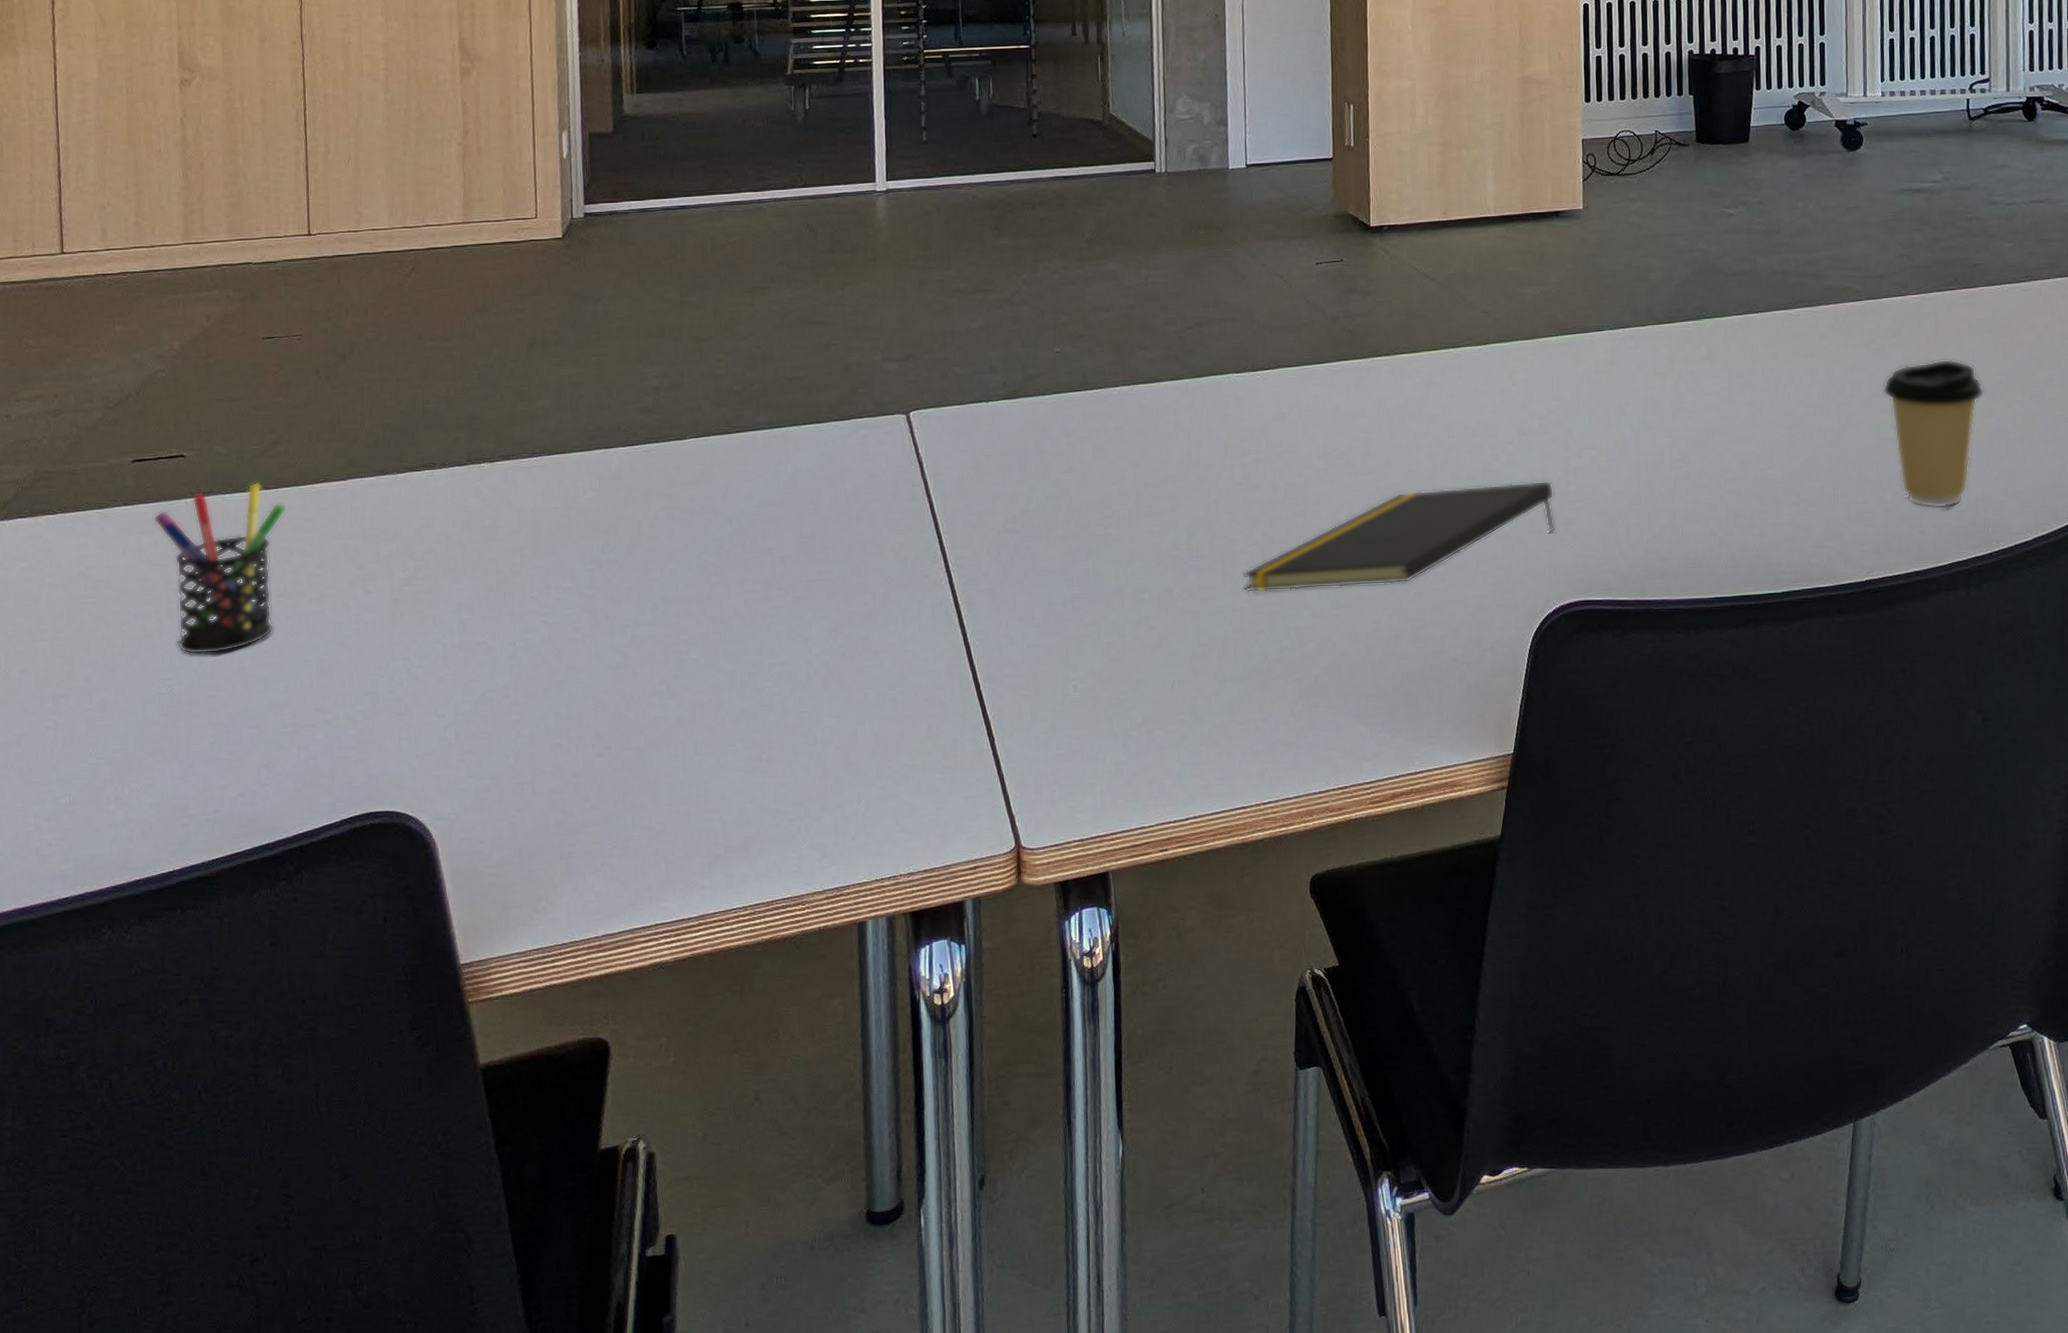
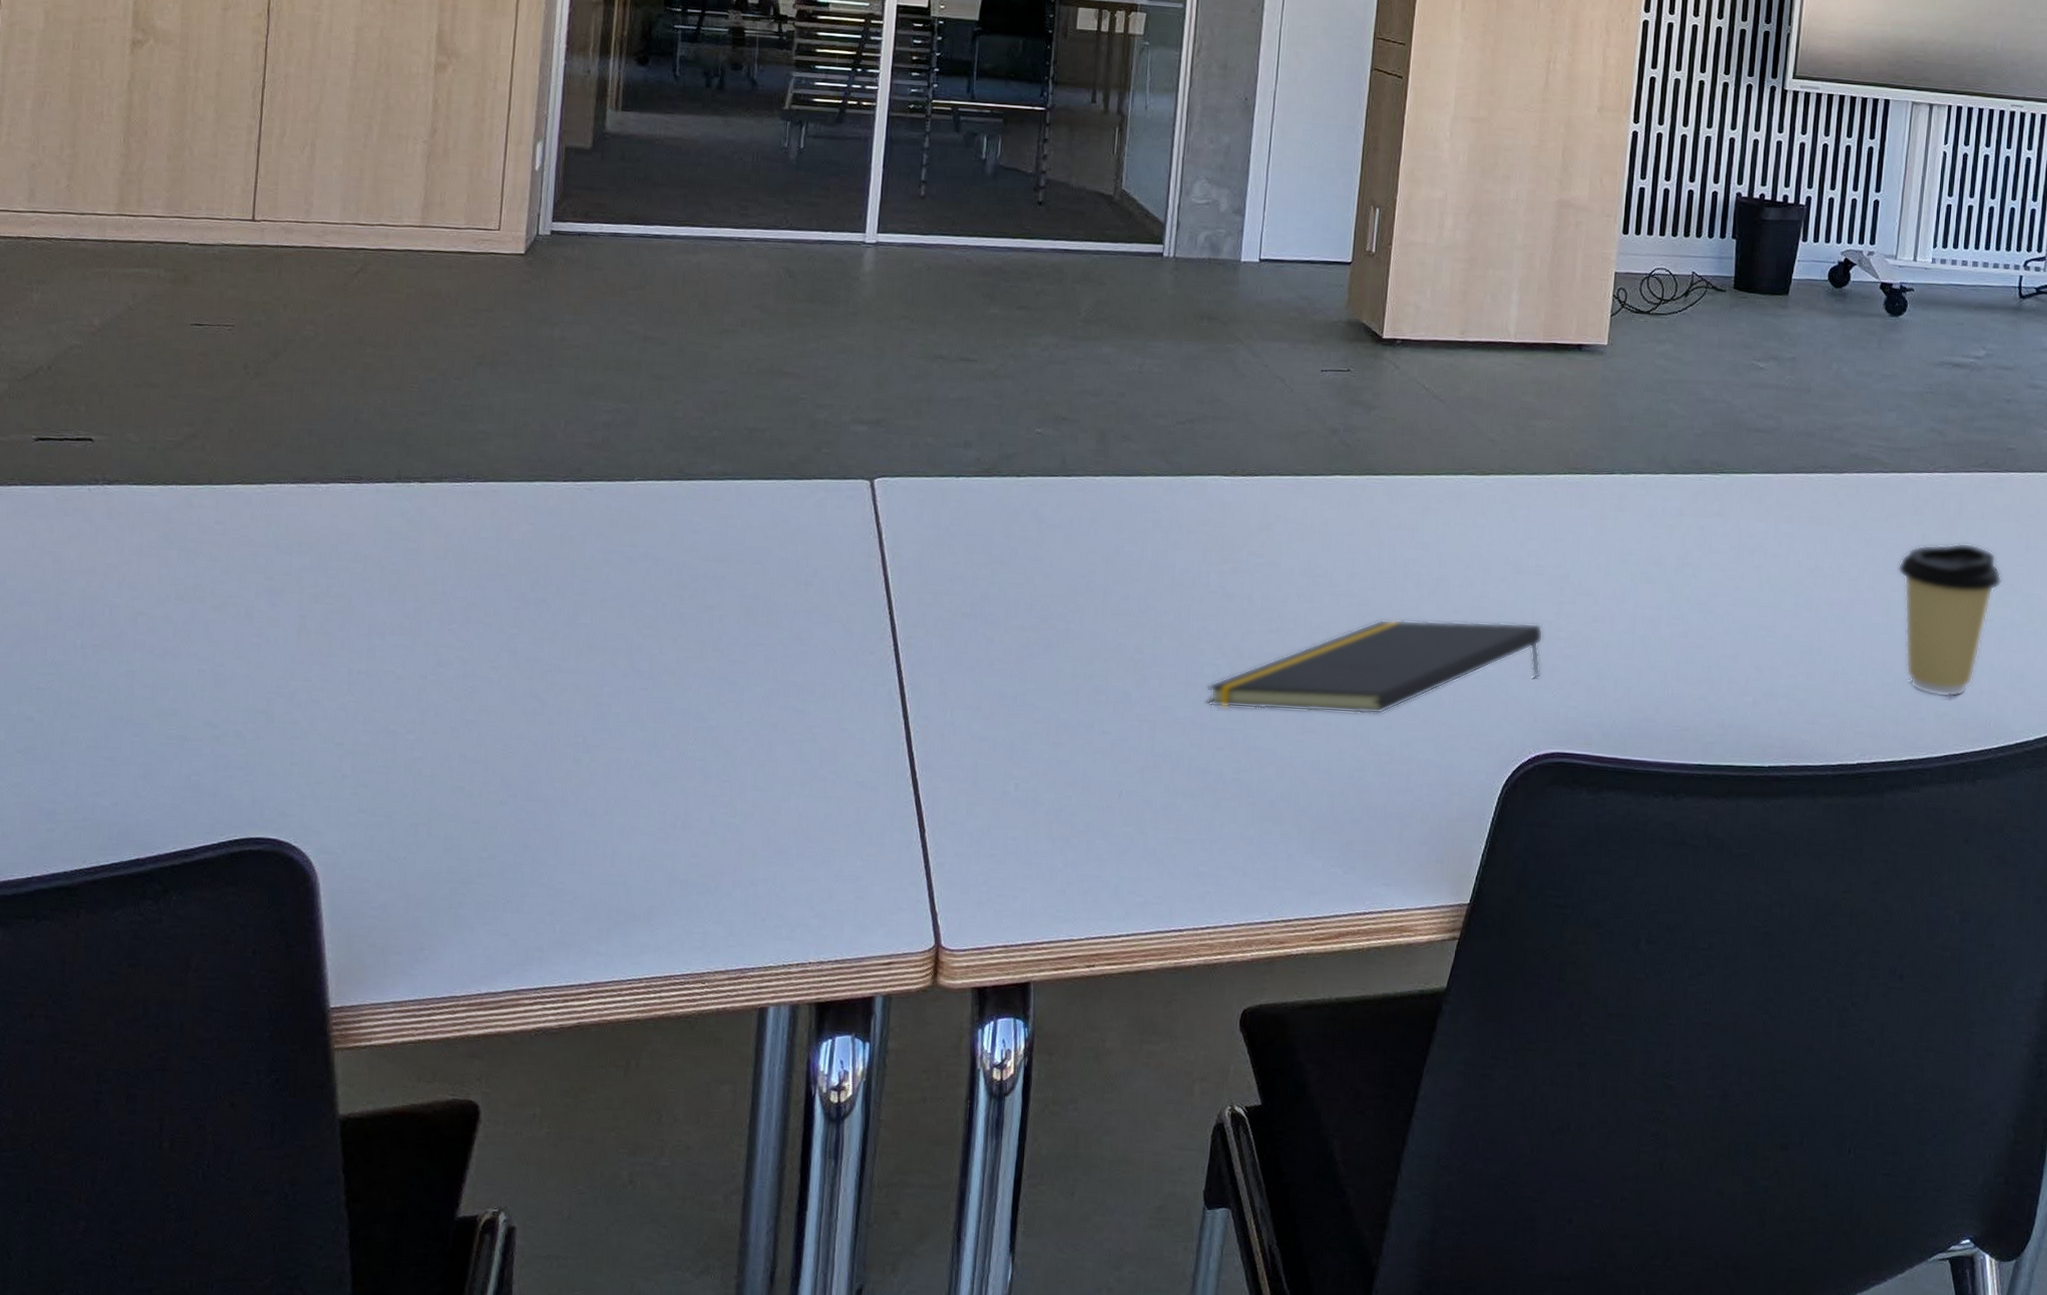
pen holder: present [154,482,287,655] -> none [52,475,197,653]

